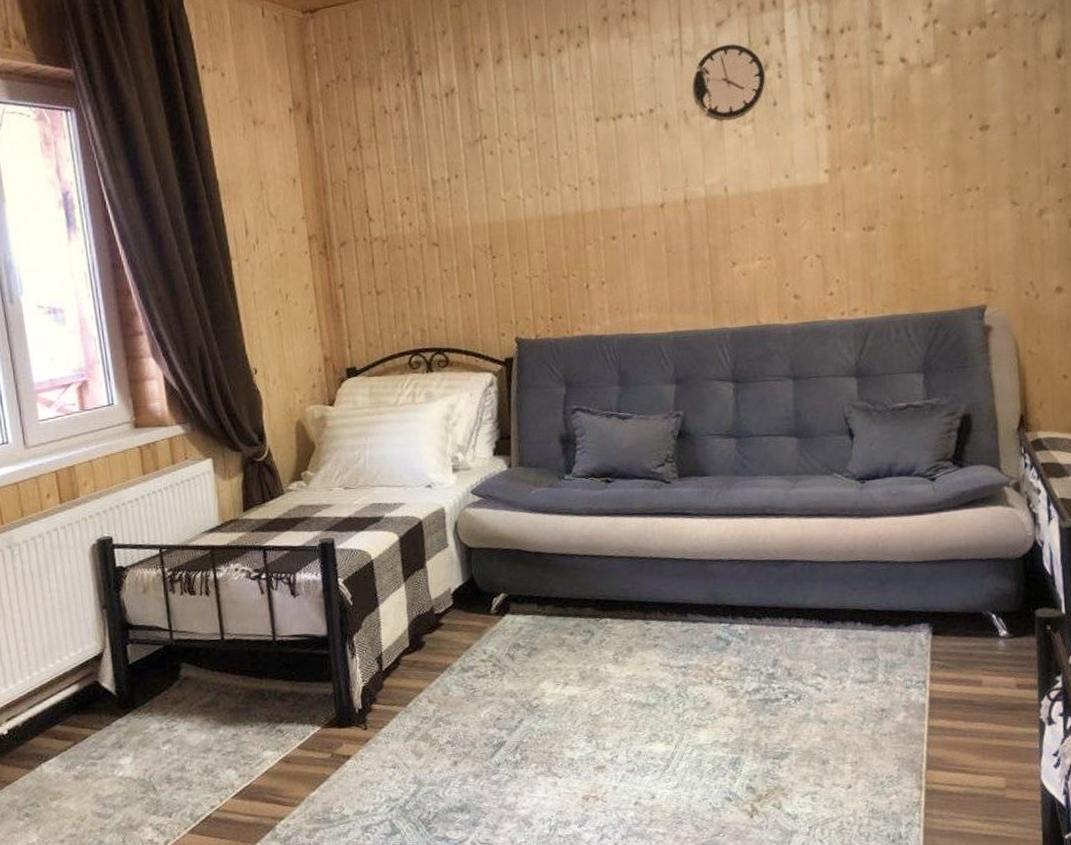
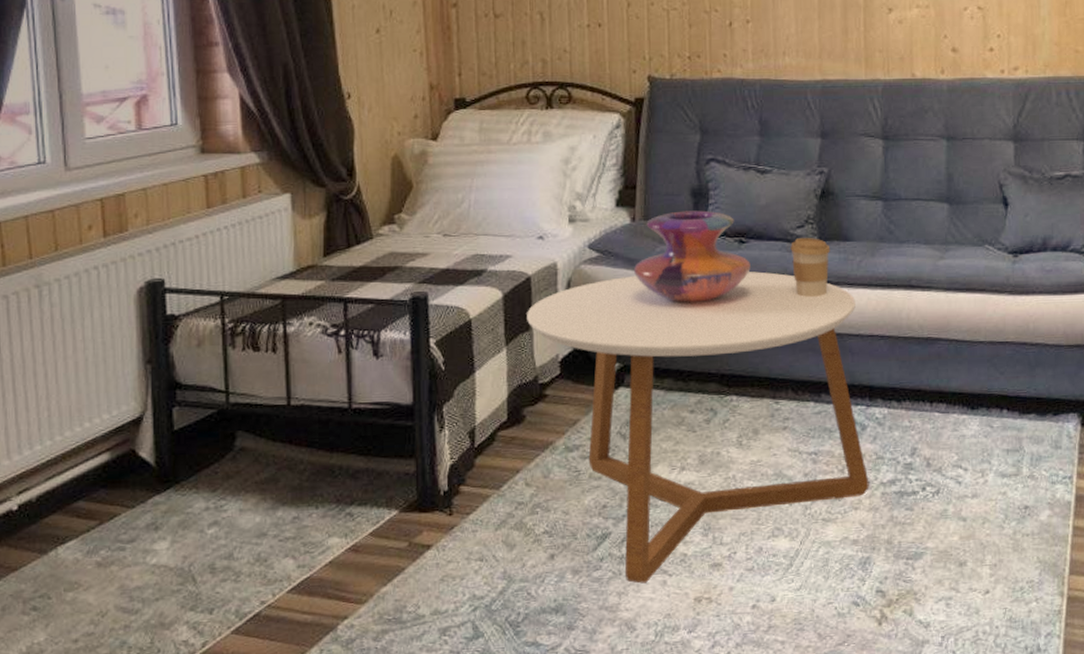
coffee table: none [421,507,736,785] -> present [527,271,869,584]
decorative vase: none [512,455,617,538] -> present [633,210,751,303]
coffee cup: none [653,475,690,528] -> present [790,238,831,297]

